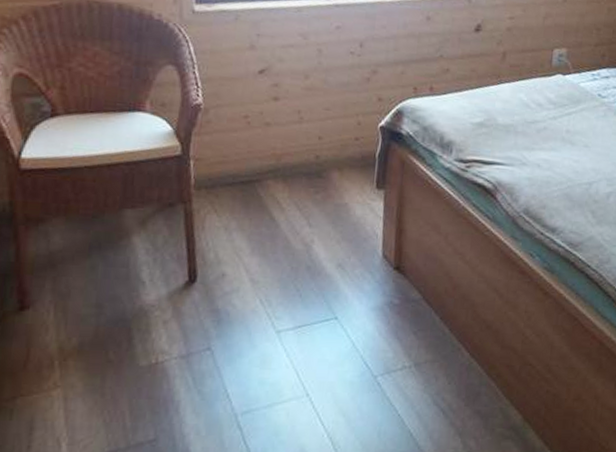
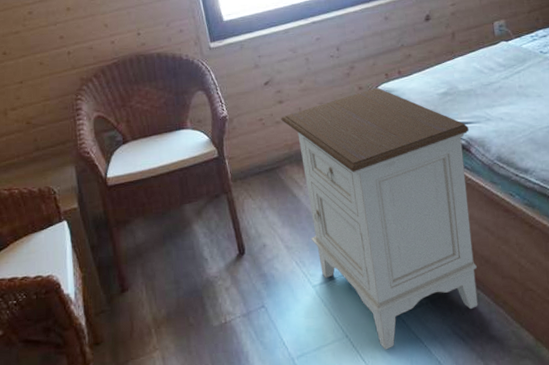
nightstand: none [272,102,500,415] -> present [281,87,478,350]

